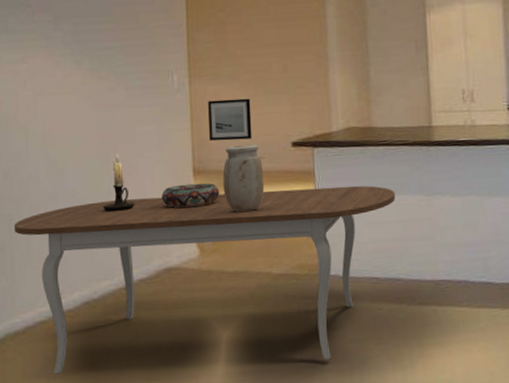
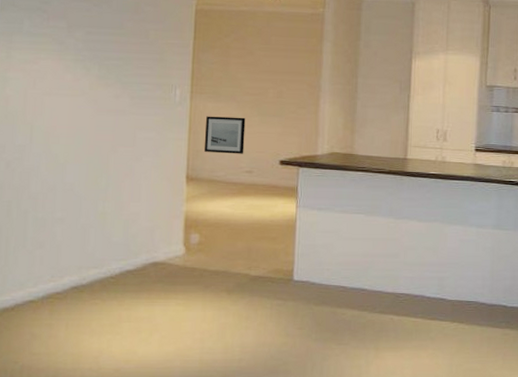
dining table: present [13,185,396,374] -> none [11,197,368,355]
candle holder: present [103,153,135,212] -> none [99,155,129,208]
decorative bowl: present [161,183,220,208] -> none [154,188,209,210]
vase: present [223,144,264,212] -> none [213,158,251,218]

